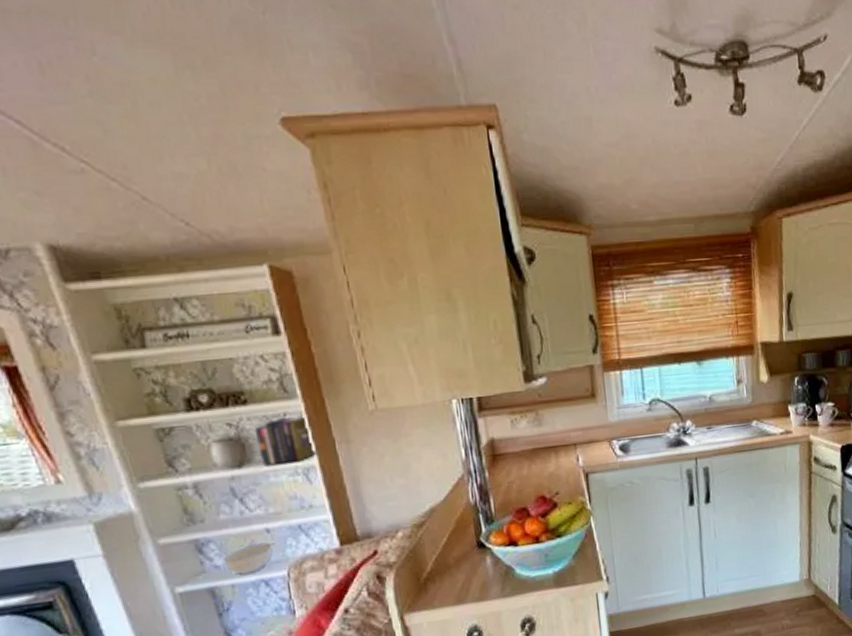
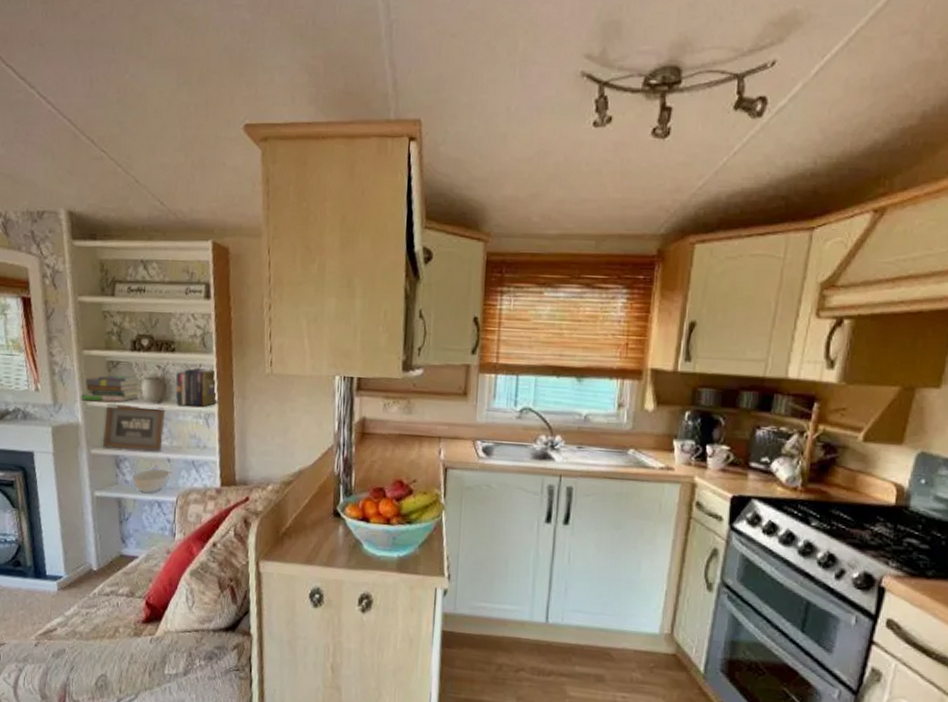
books: none [127,441,214,484] -> present [81,375,143,402]
picture frame: none [167,470,255,535] -> present [103,403,165,452]

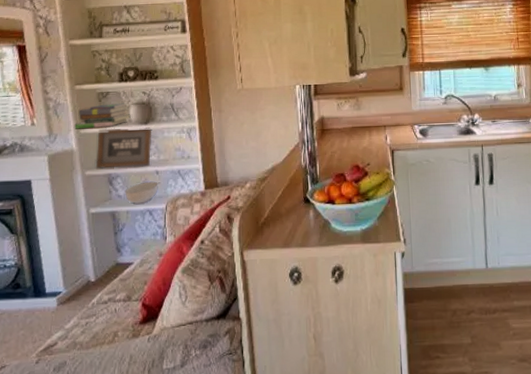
books: present [175,368,219,408] -> none [160,91,199,124]

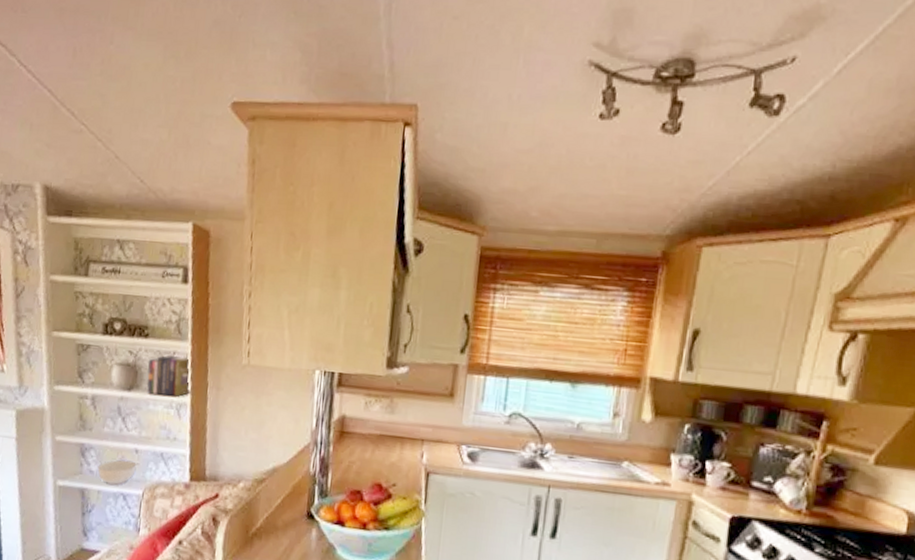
books: present [74,103,131,129] -> none [48,359,113,388]
picture frame: present [96,126,152,169] -> none [68,389,135,442]
books: none [160,91,199,124] -> present [146,356,192,397]

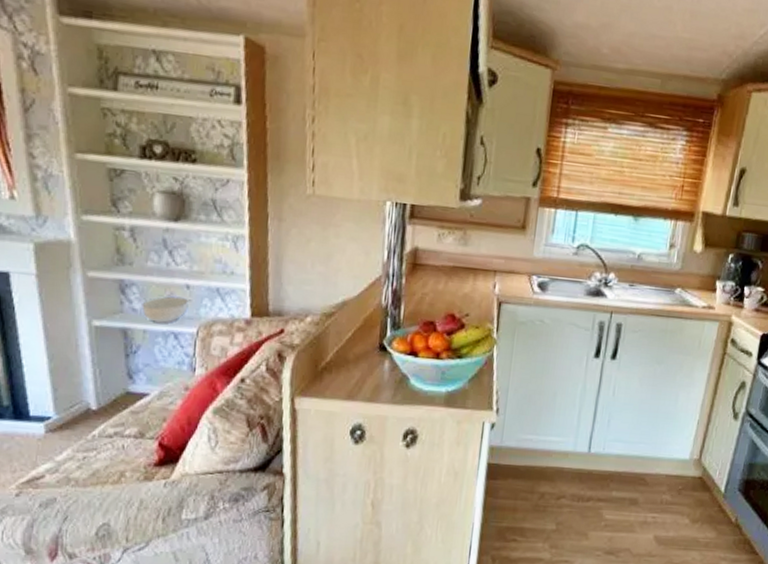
books: present [146,356,192,397] -> none [196,183,250,228]

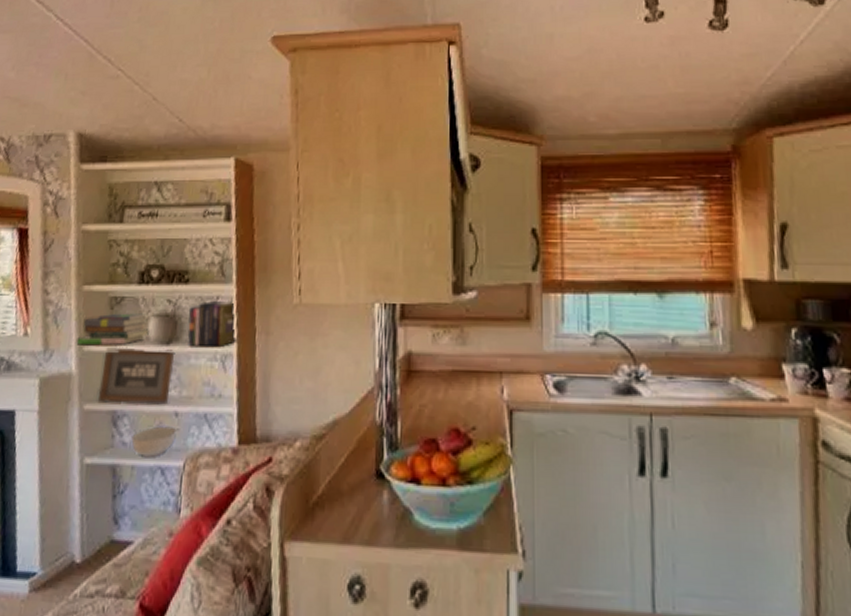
books: none [73,185,155,218] -> present [77,313,149,346]
picture frame: none [103,219,184,277] -> present [98,346,175,405]
books: none [196,183,250,228] -> present [187,301,238,348]

